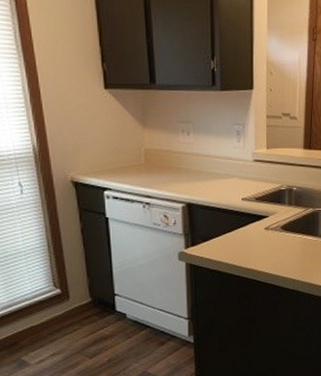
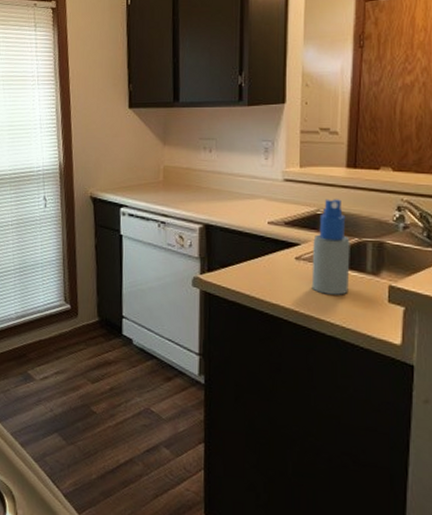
spray bottle: none [278,176,307,257] -> present [311,199,350,295]

